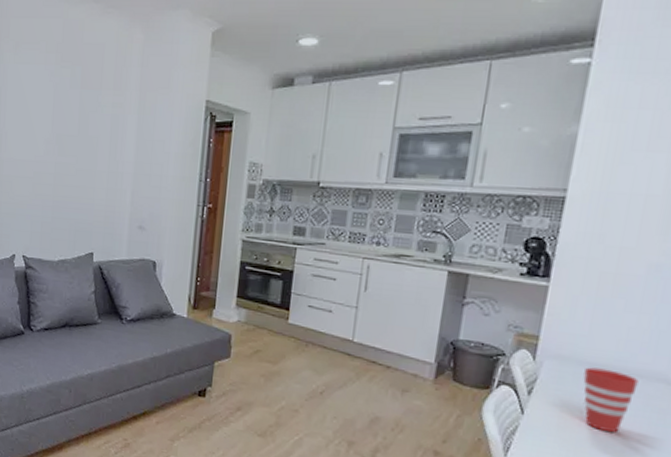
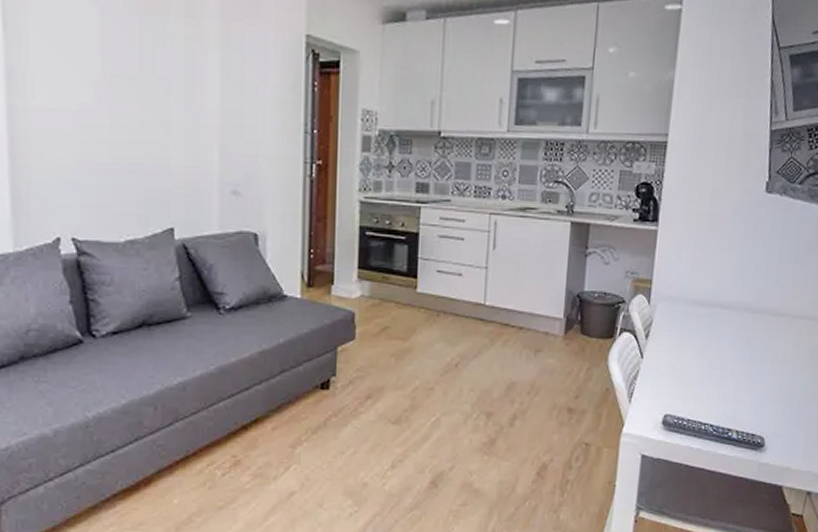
cup: present [583,367,639,433] -> none [689,305,731,364]

